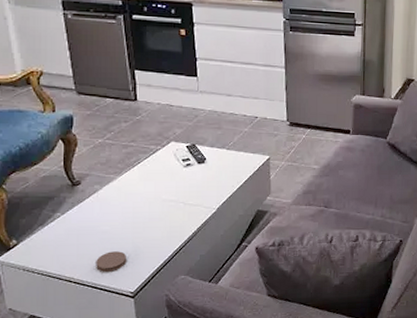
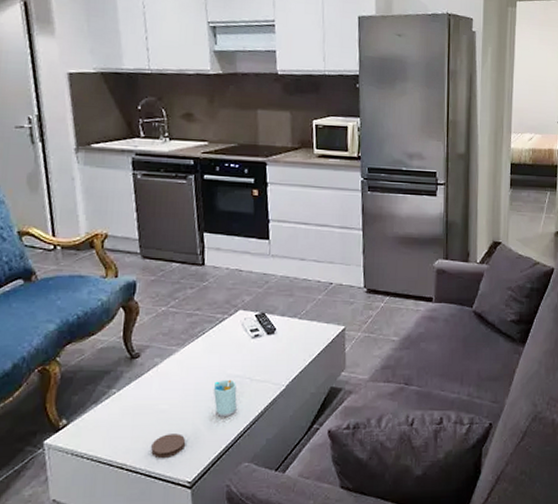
cup: none [150,204,172,236] -> present [213,379,237,417]

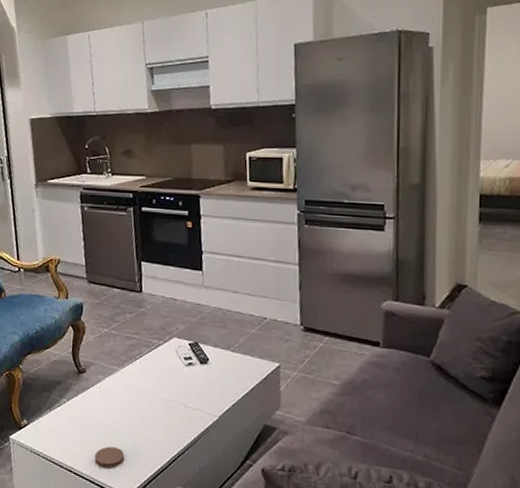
cup: present [213,379,237,417] -> none [149,403,171,439]

